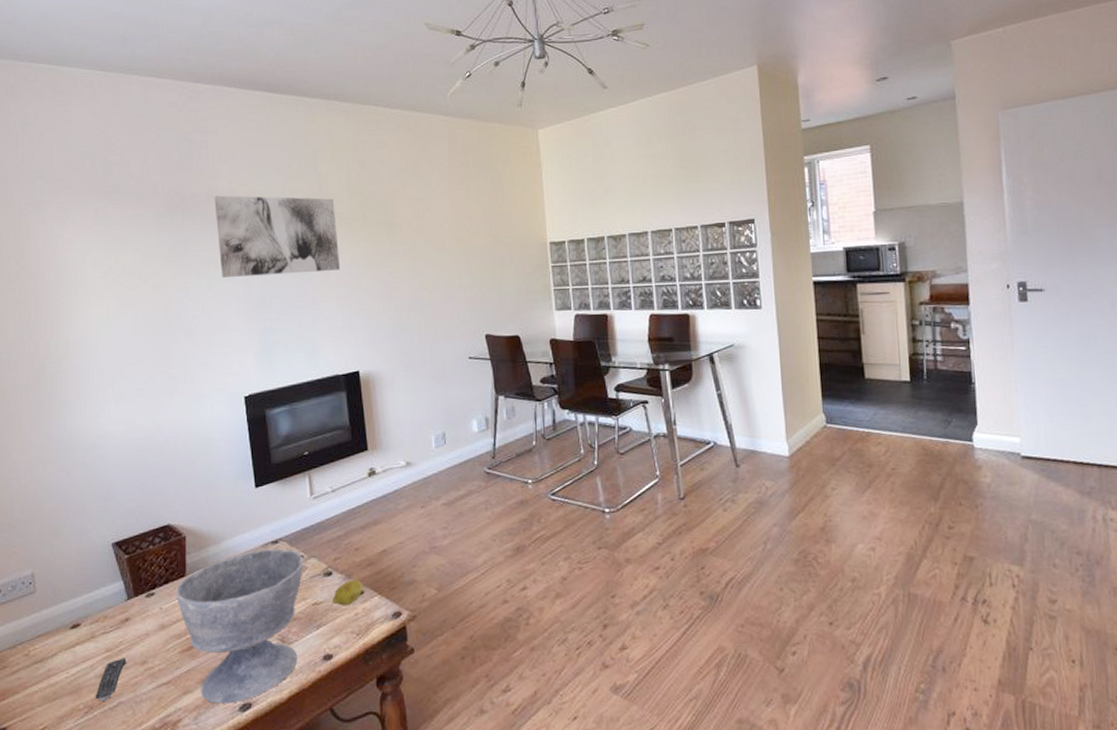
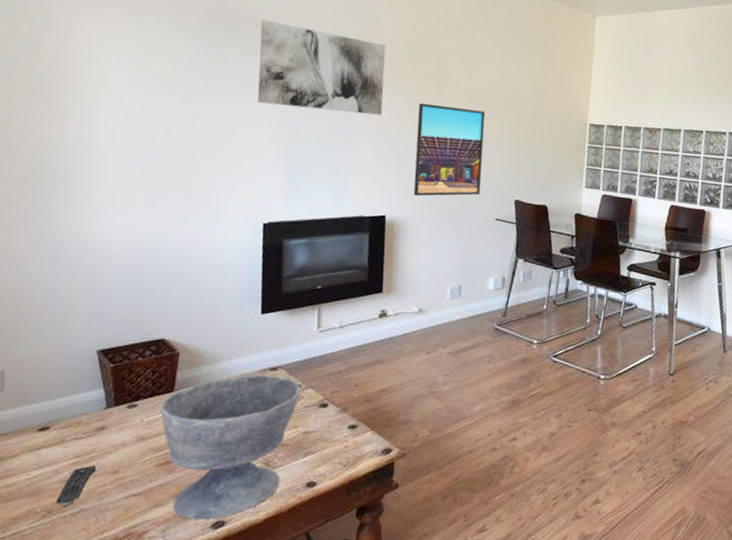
fruit: present [332,579,363,606] -> none [324,413,357,438]
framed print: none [374,248,449,347] -> present [413,102,486,197]

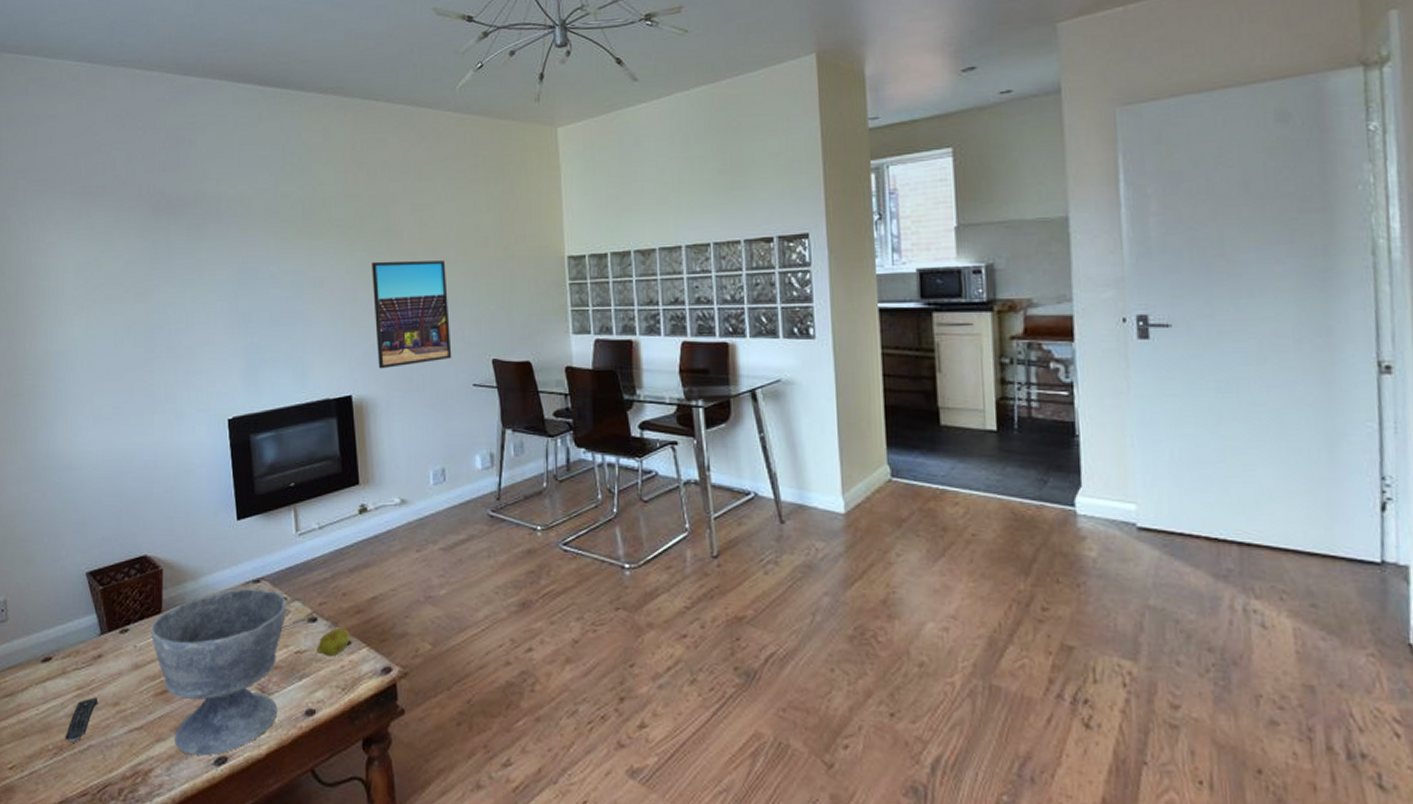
wall art: present [257,20,386,115] -> none [201,198,335,288]
fruit: none [324,413,357,438] -> present [316,627,350,657]

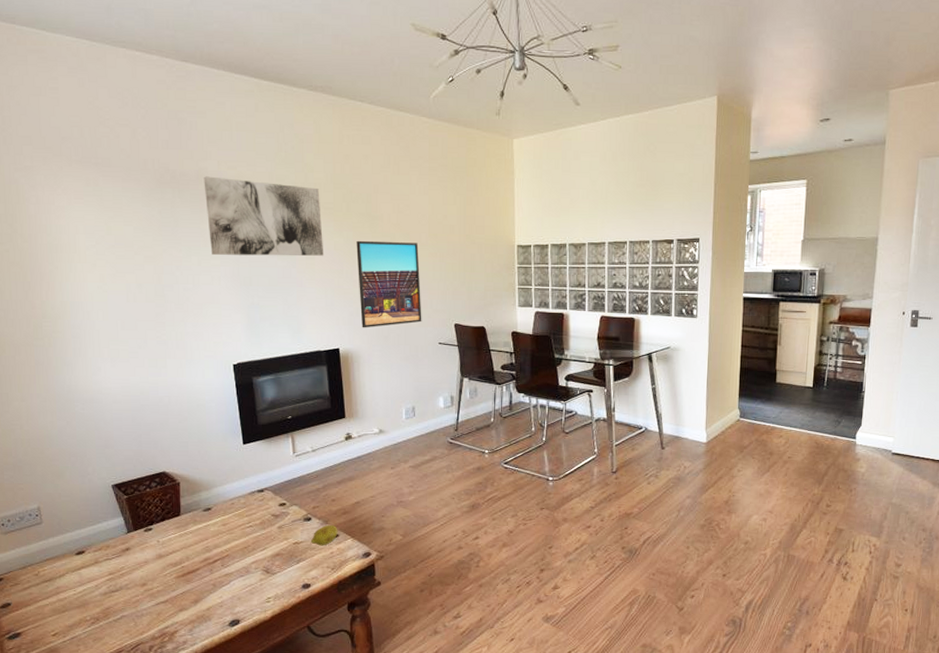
remote control: present [65,697,99,743] -> none [100,580,128,614]
bowl: present [151,587,287,756] -> none [172,496,287,620]
wall art: none [201,198,335,288] -> present [203,176,324,256]

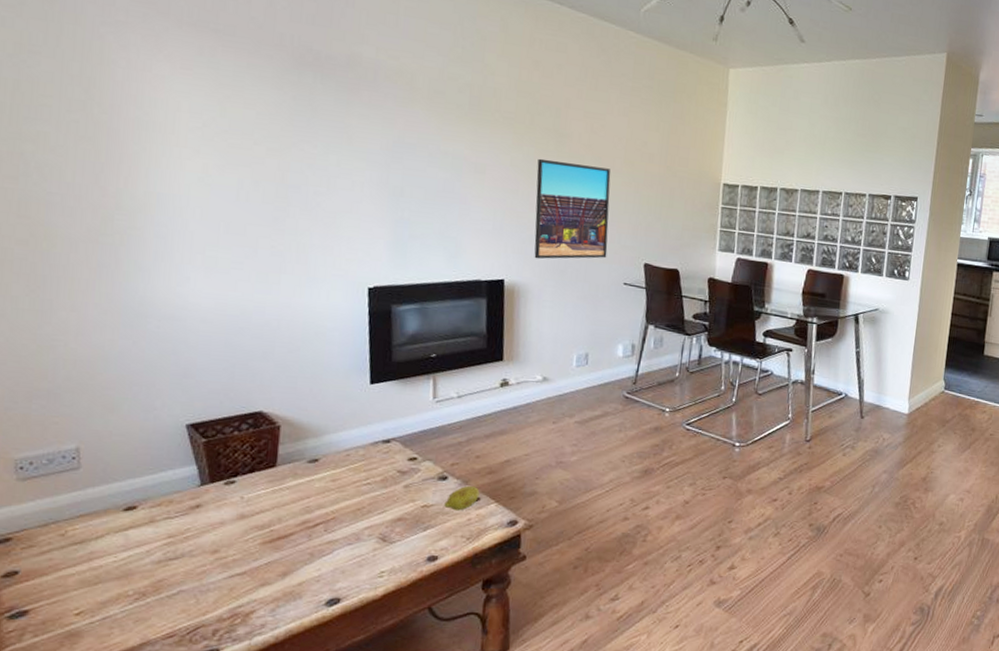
wall art: present [203,176,324,256] -> none [355,63,500,172]

